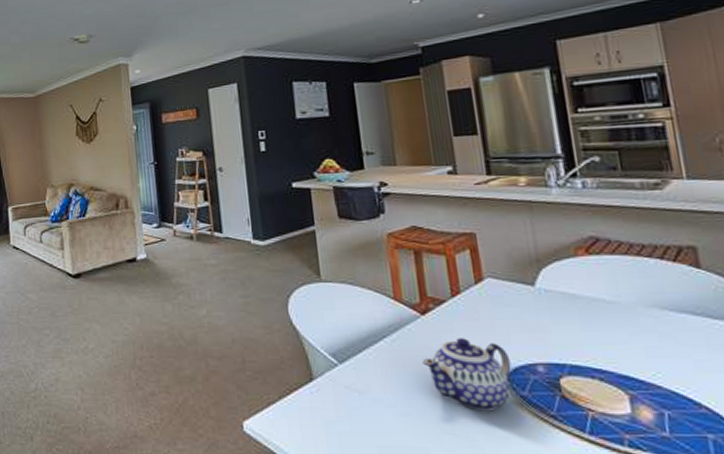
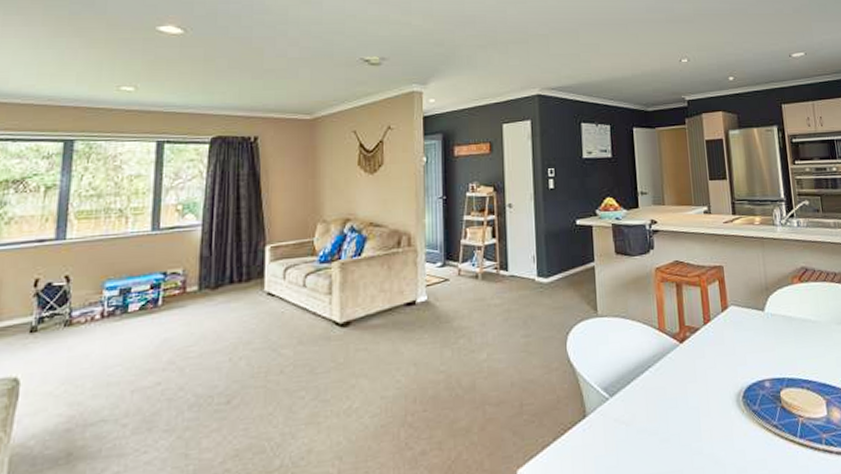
teapot: present [422,338,512,412] -> none [679,362,747,429]

